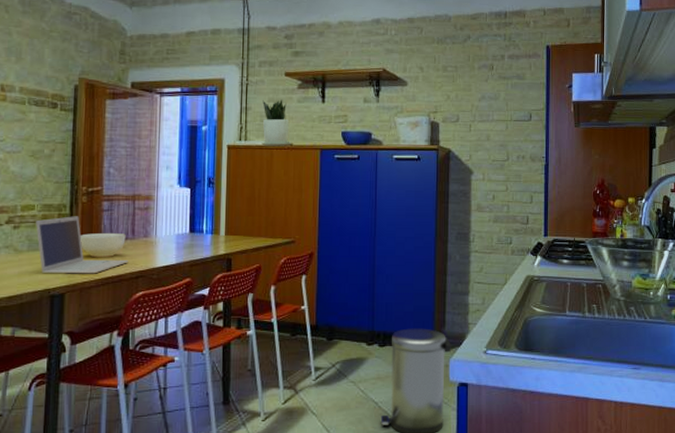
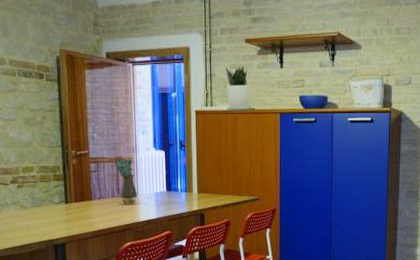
laptop: present [36,216,129,274] -> none [36,177,116,227]
bowl: present [80,232,126,258] -> none [73,191,112,213]
vase: none [131,192,155,248] -> present [114,155,137,205]

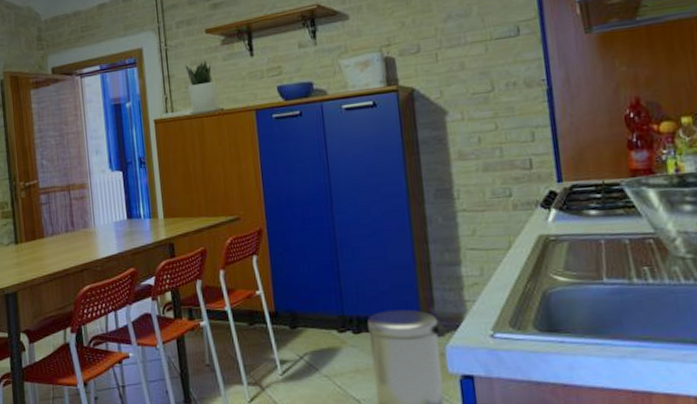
vase: present [114,155,137,205] -> none [66,182,94,240]

